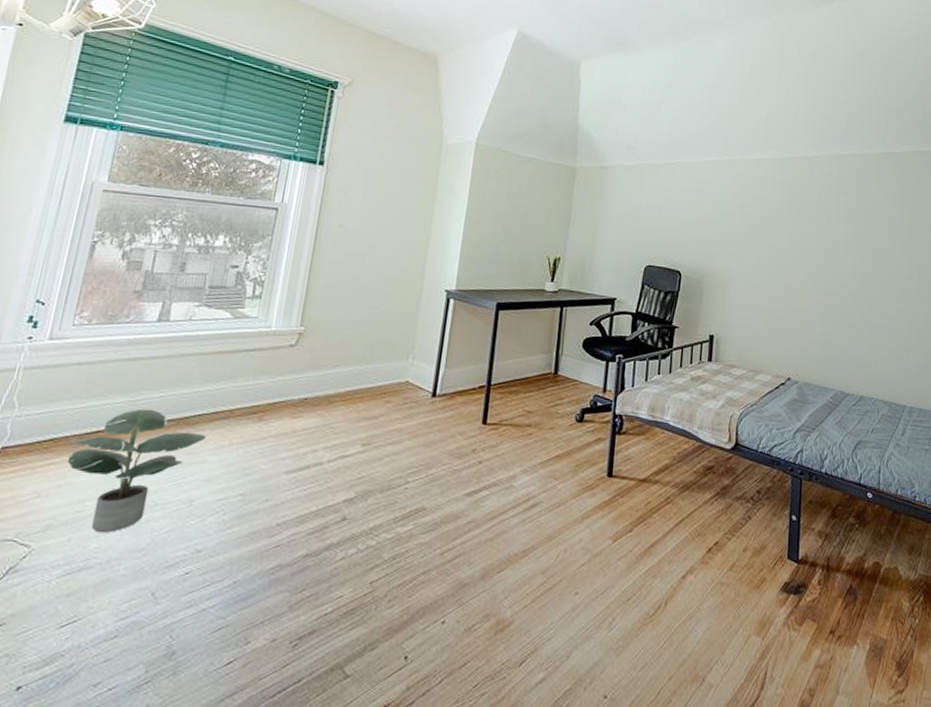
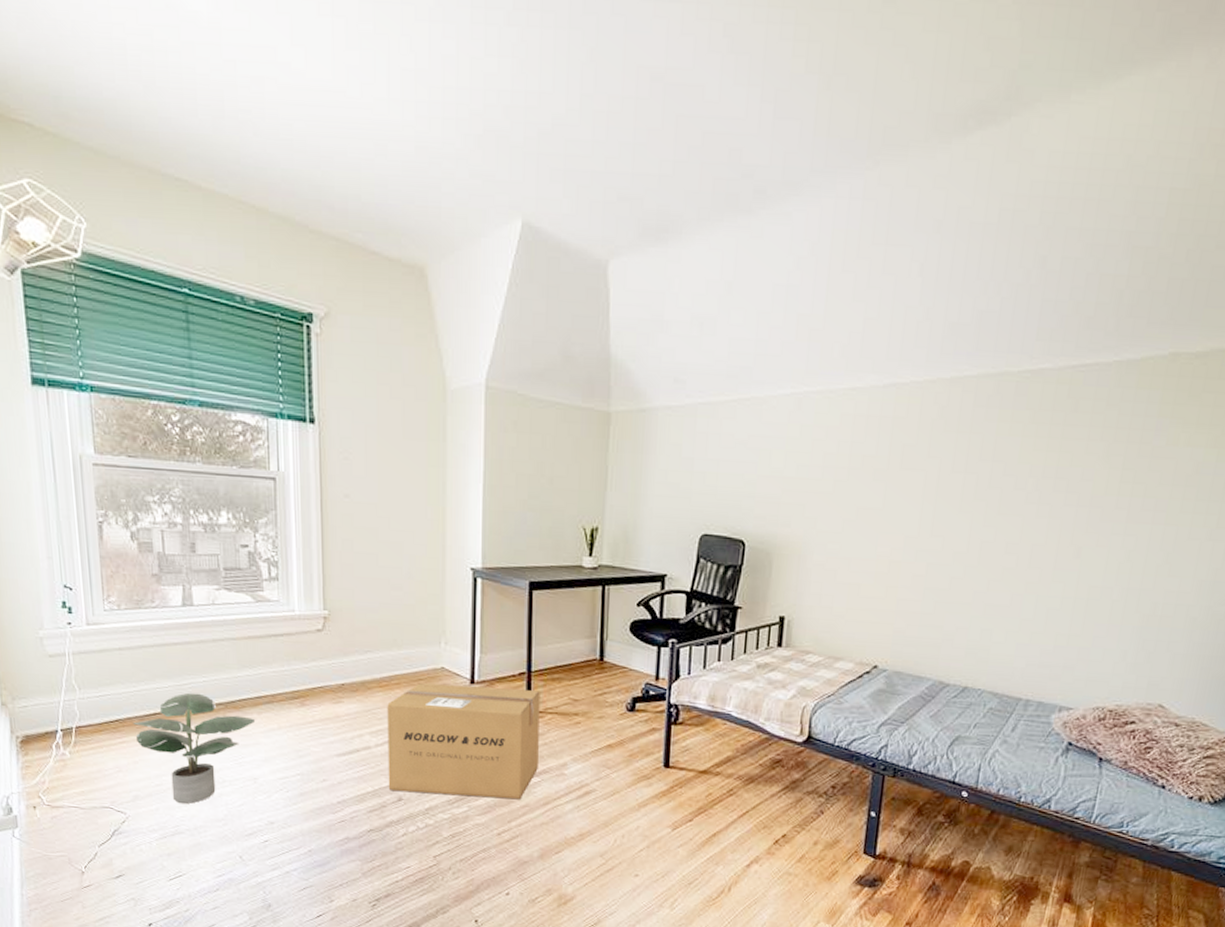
box: none [333,397,497,515] -> present [387,683,540,800]

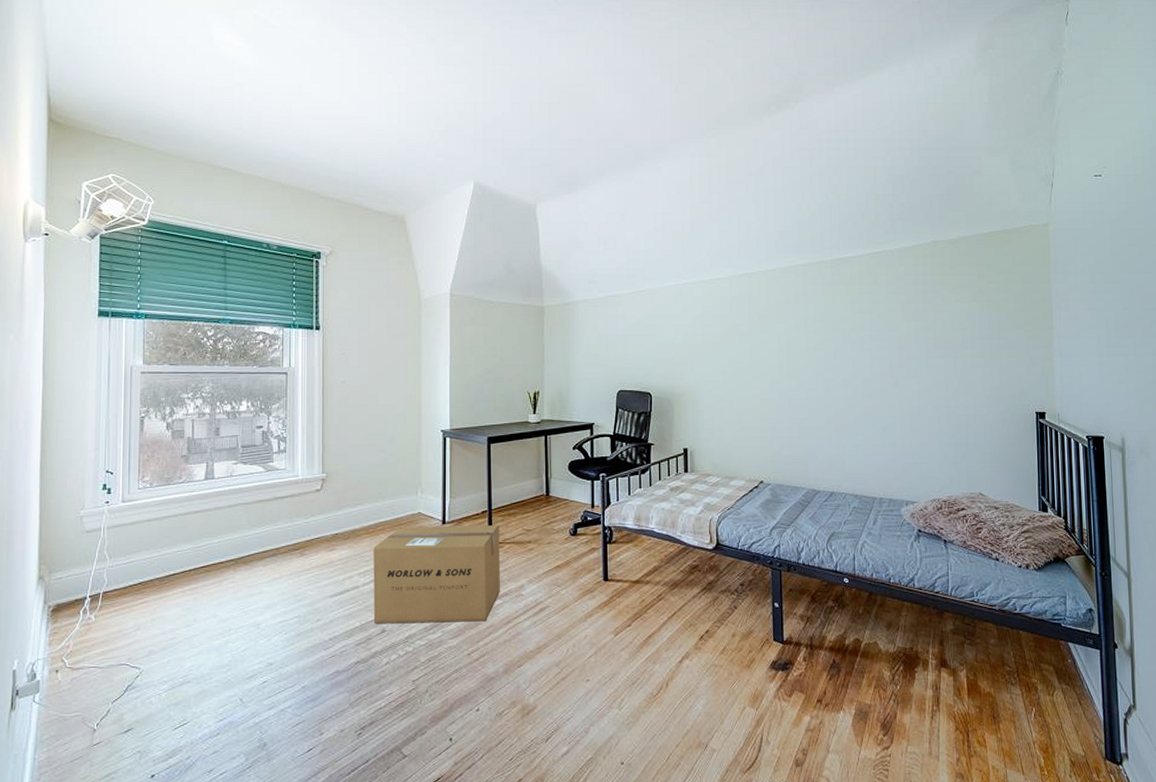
potted plant: present [133,692,256,804] -> none [154,552,261,654]

